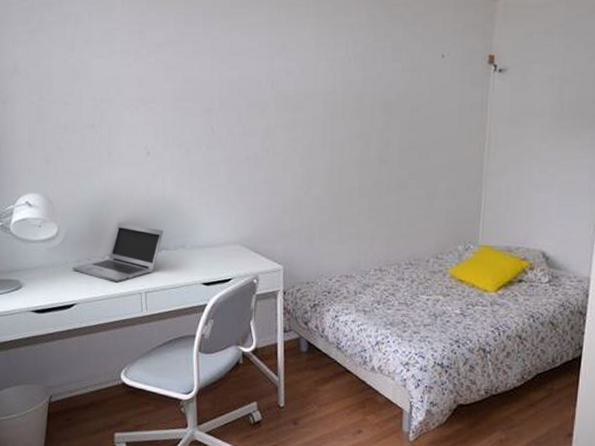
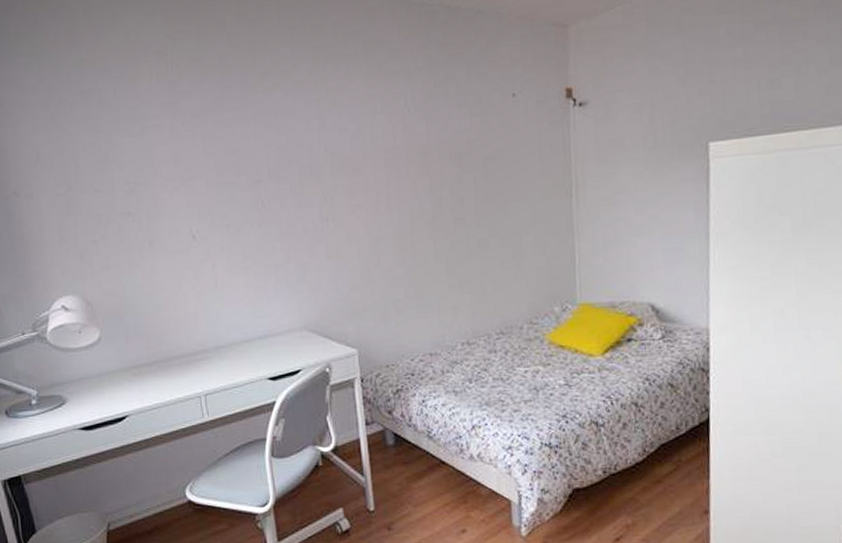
laptop: present [72,223,164,283] -> none [120,318,220,387]

